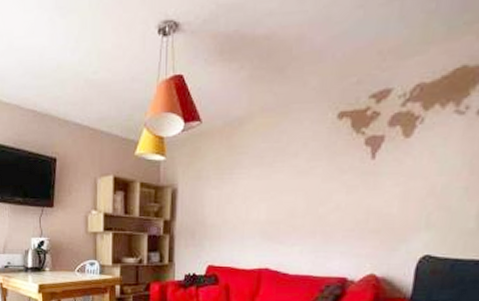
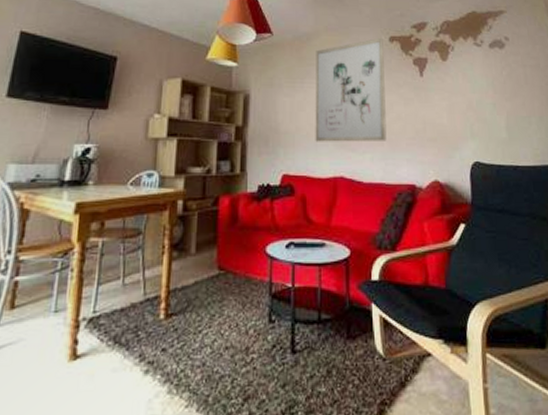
wall art: none [241,114,332,235] -> present [315,37,387,142]

